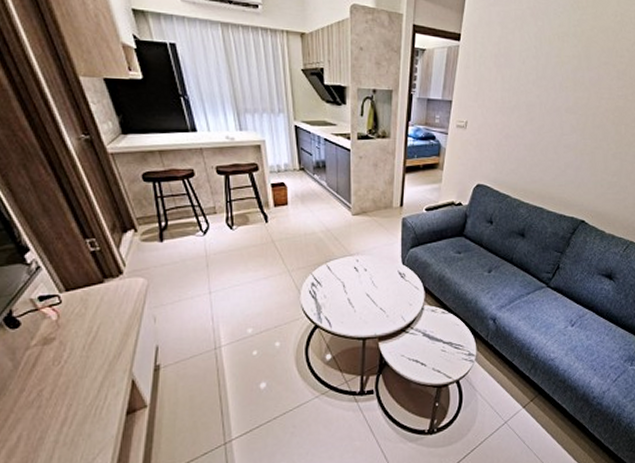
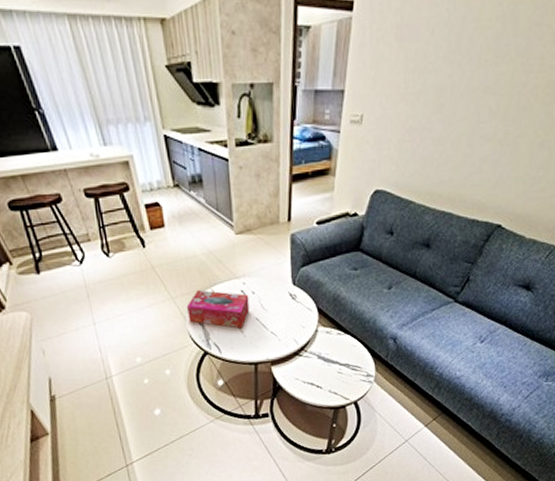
tissue box: none [301,265,361,303] -> present [186,290,250,328]

